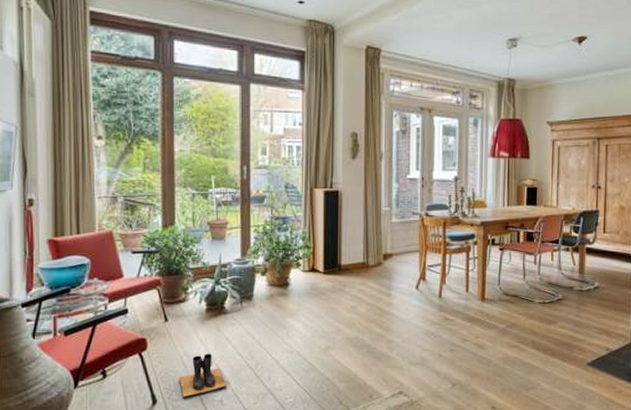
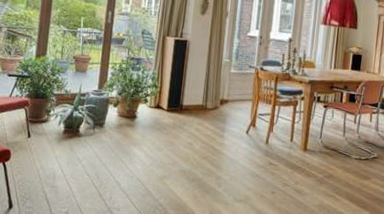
boots: present [179,353,226,398] -> none [33,169,73,207]

